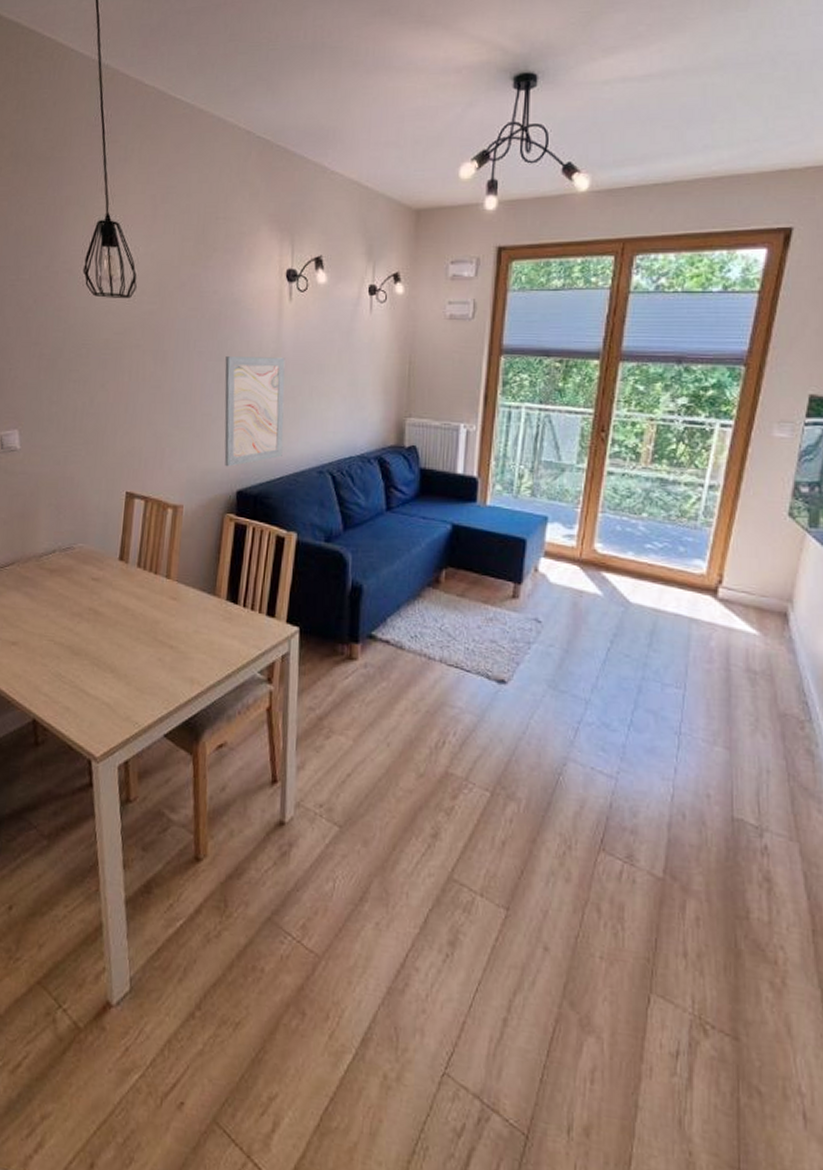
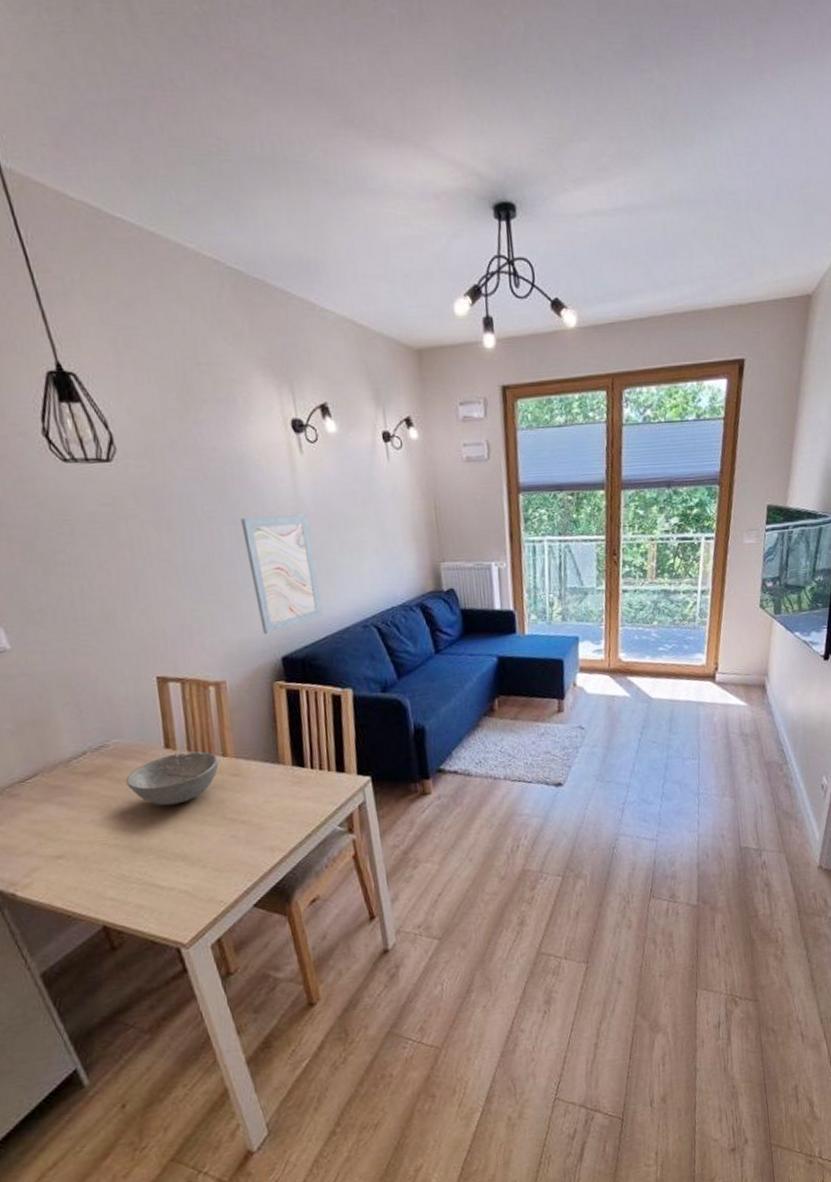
bowl: none [80,566,162,616] -> present [125,751,219,806]

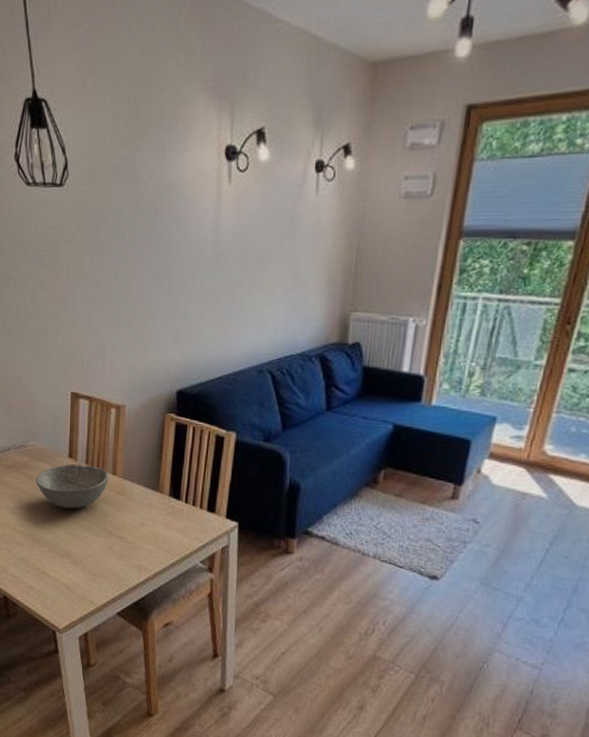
wall art: present [241,514,323,635] -> none [162,248,225,367]

